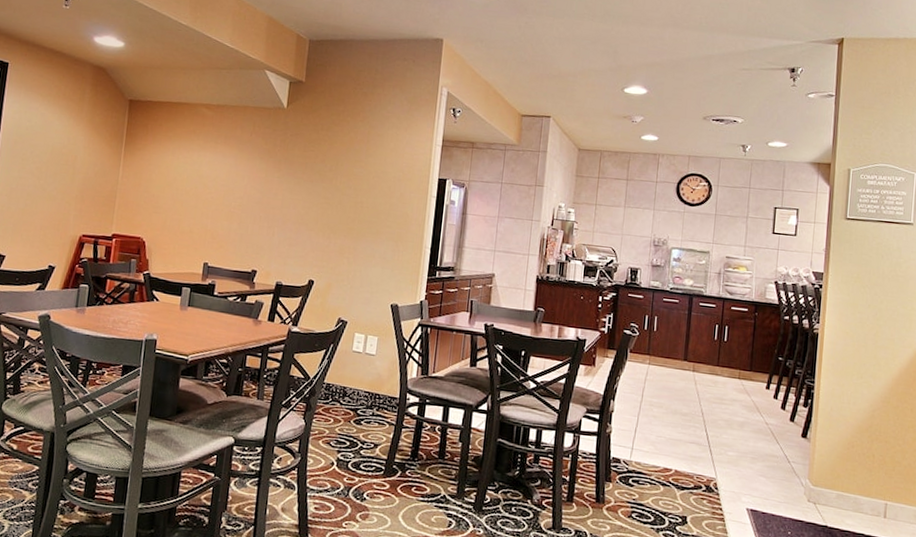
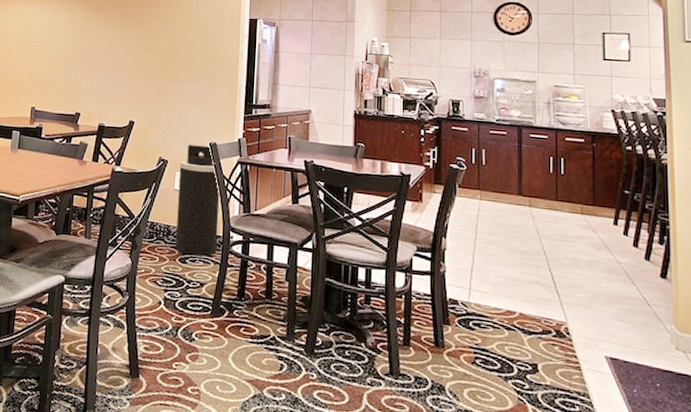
trash can: none [350,306,399,418] -> present [175,145,220,257]

